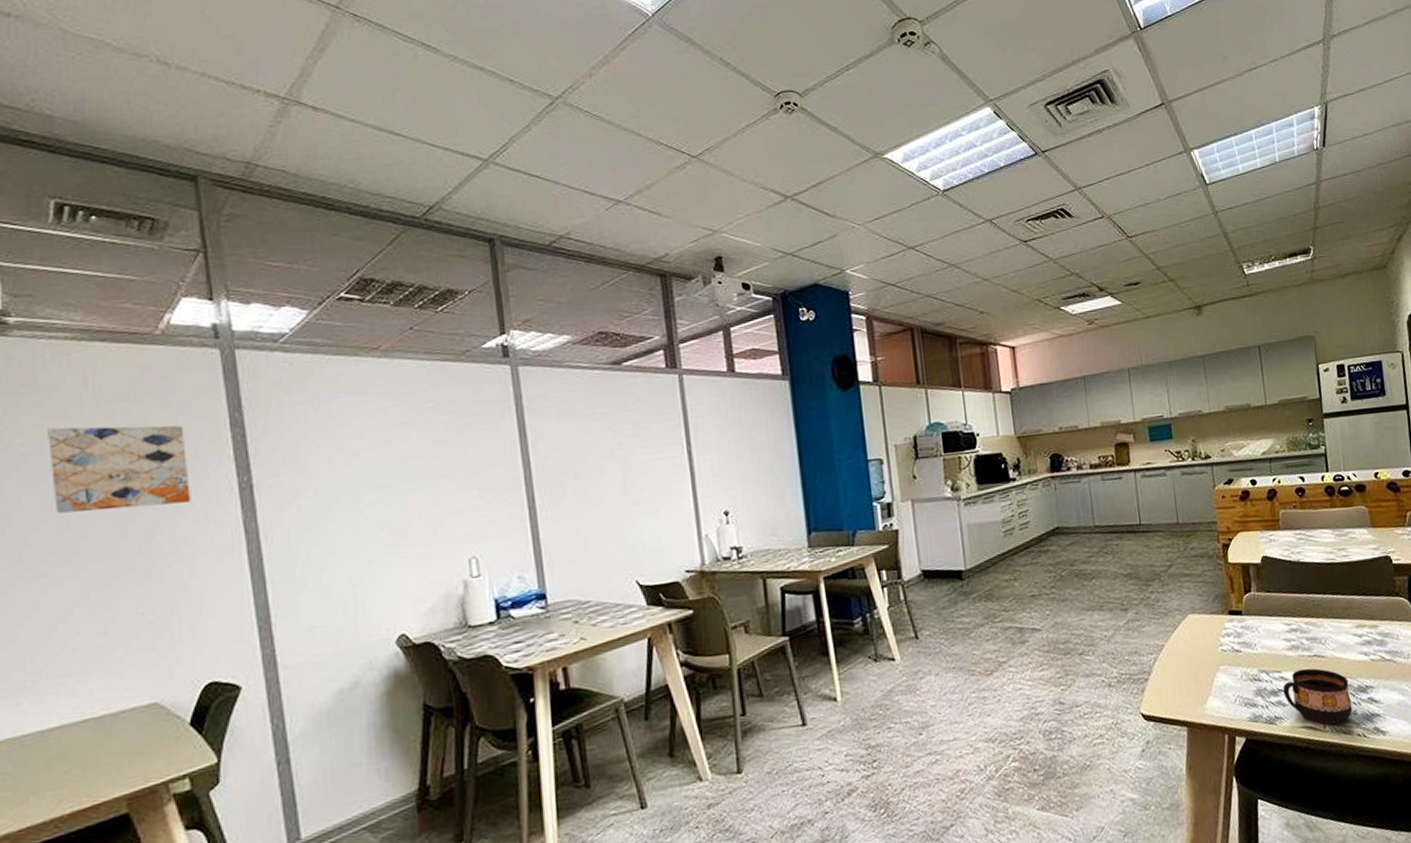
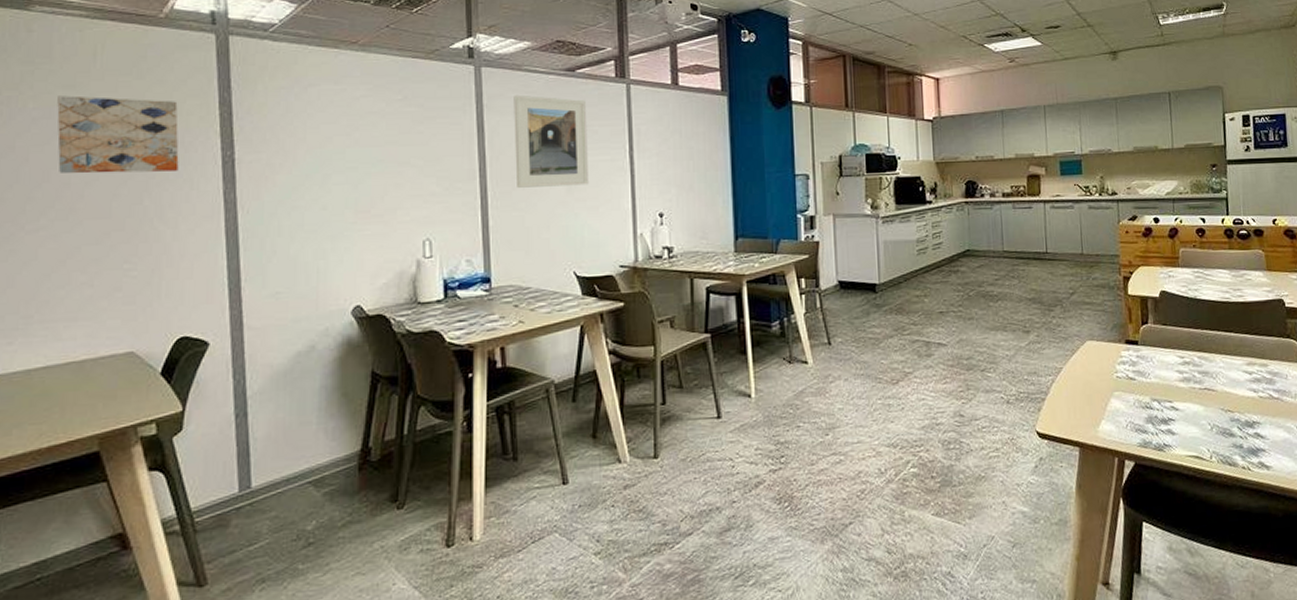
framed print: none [556,393,646,495] -> present [514,94,590,188]
cup: present [1283,668,1353,724] -> none [1173,400,1239,456]

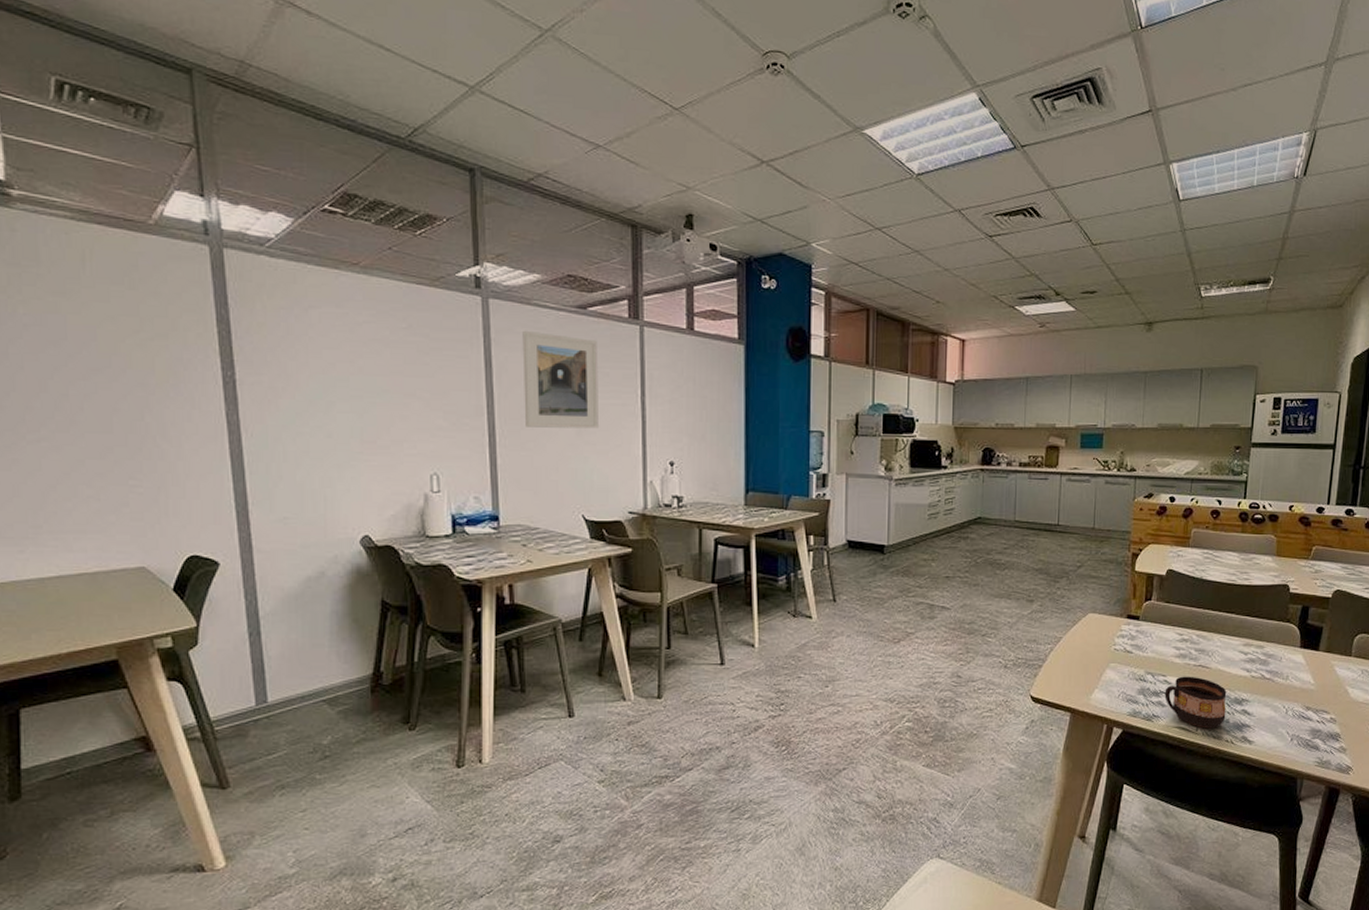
wall art: present [57,95,179,174] -> none [48,302,179,389]
cup: none [1173,400,1239,456] -> present [1164,676,1227,729]

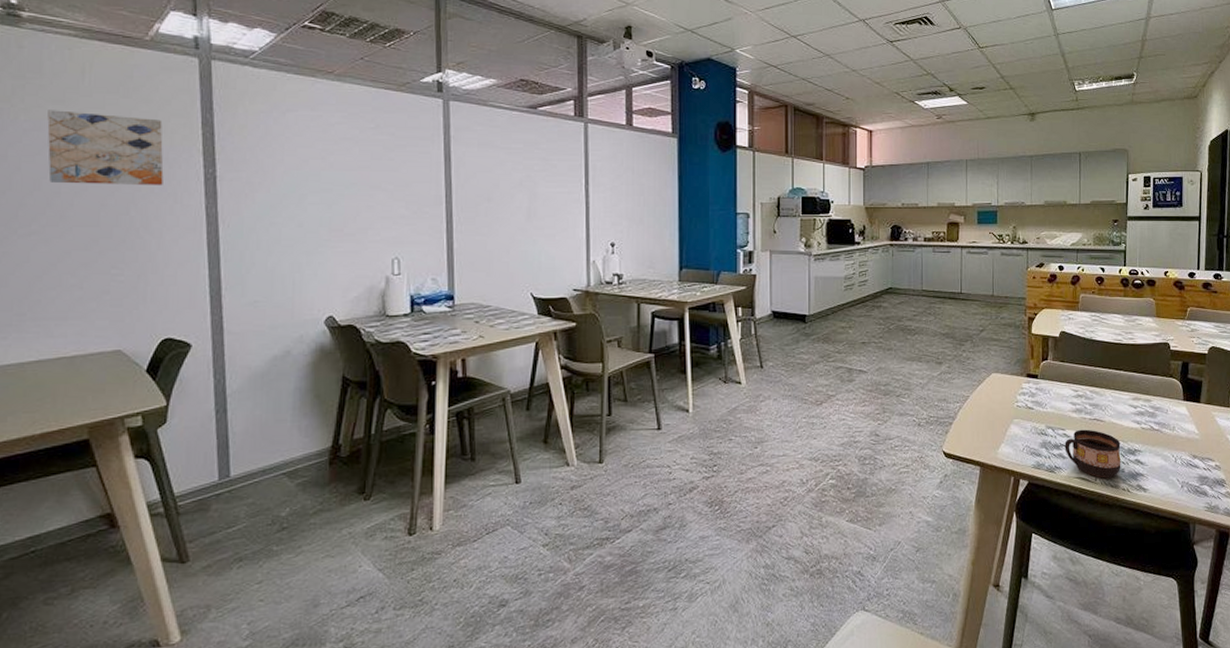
wall art: none [48,302,179,389] -> present [47,110,164,185]
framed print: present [522,330,600,429] -> none [478,128,548,214]

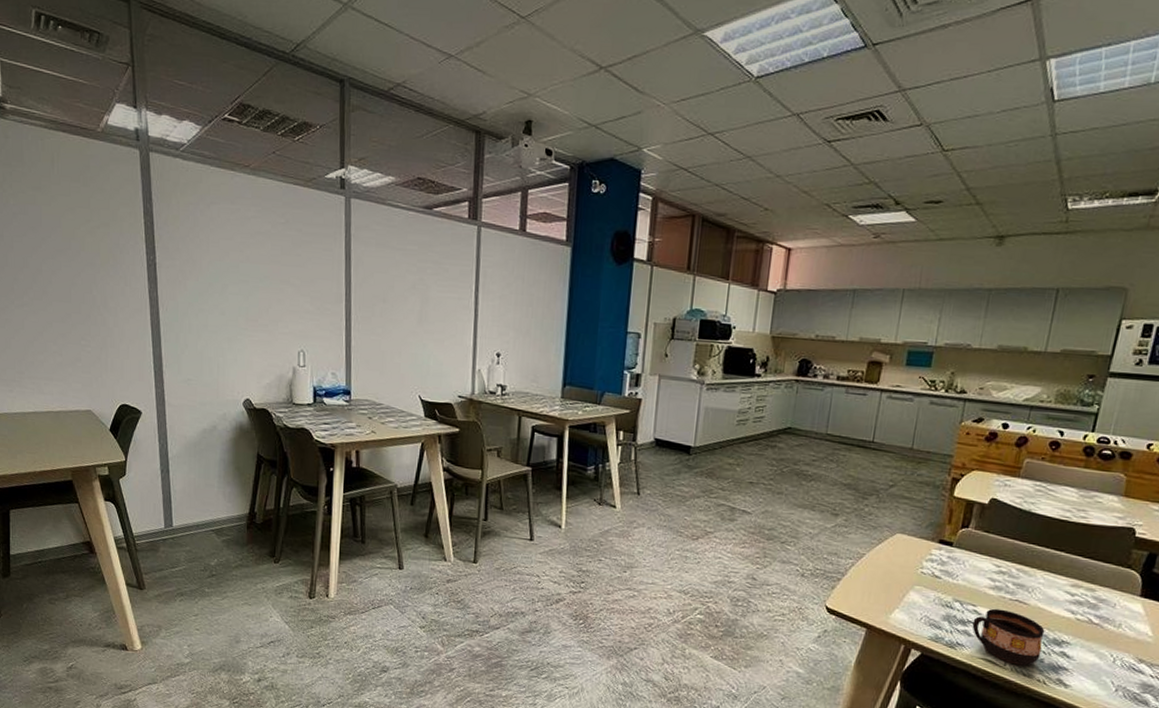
wall art: present [47,110,164,185] -> none [29,195,116,269]

